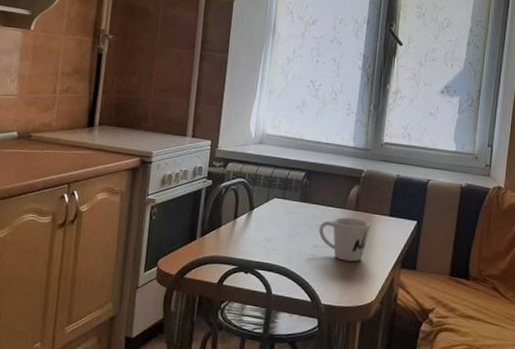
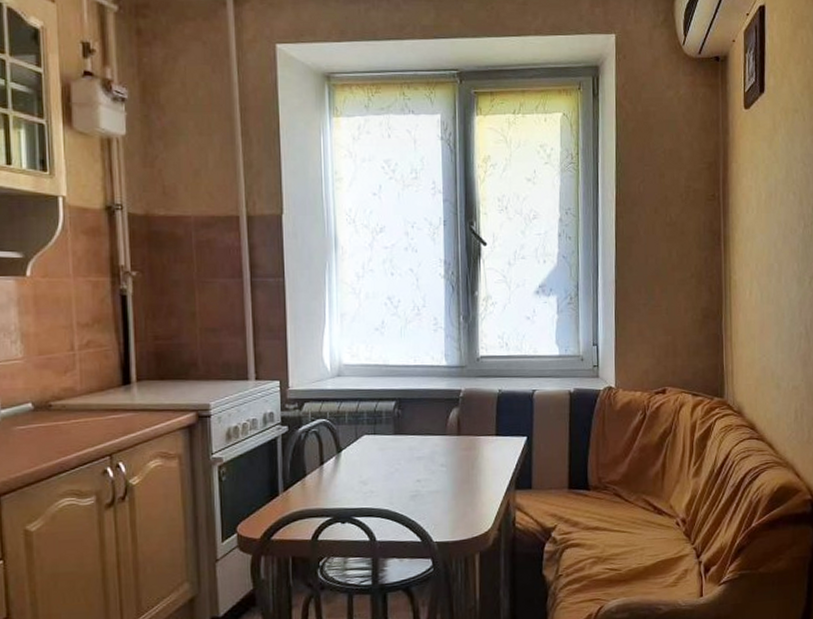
mug: present [319,217,371,262] -> none [419,444,477,492]

